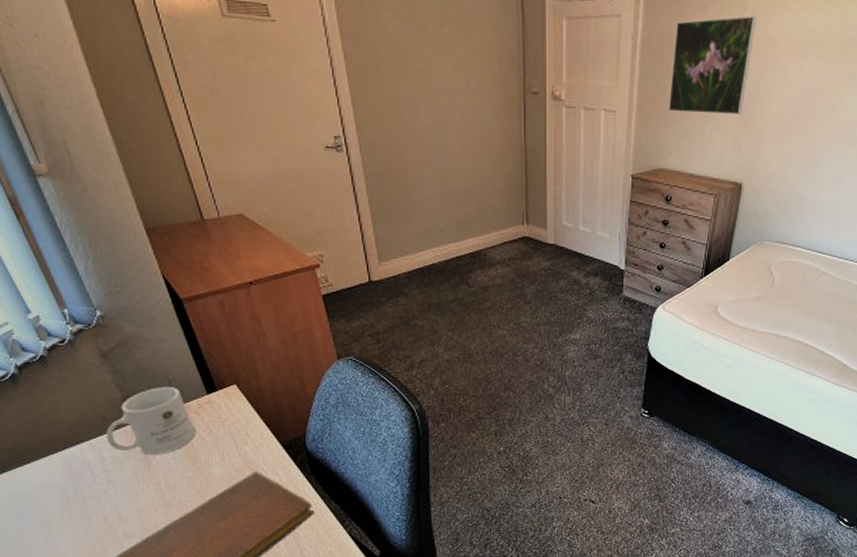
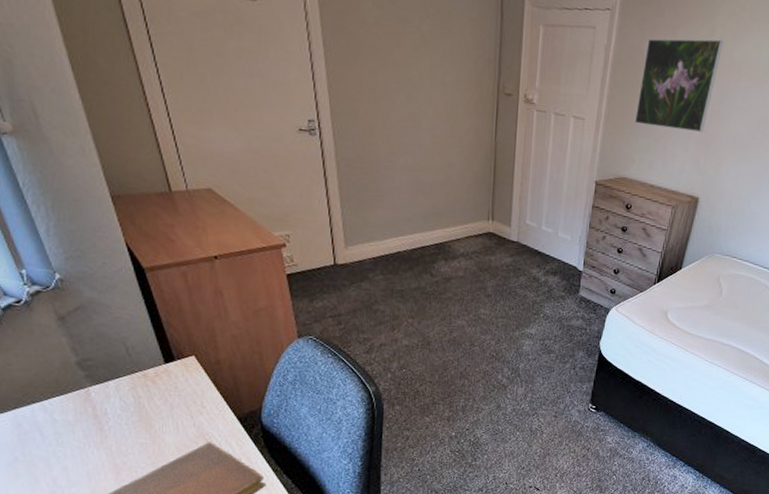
mug: present [106,387,196,454] -> none [58,353,152,420]

